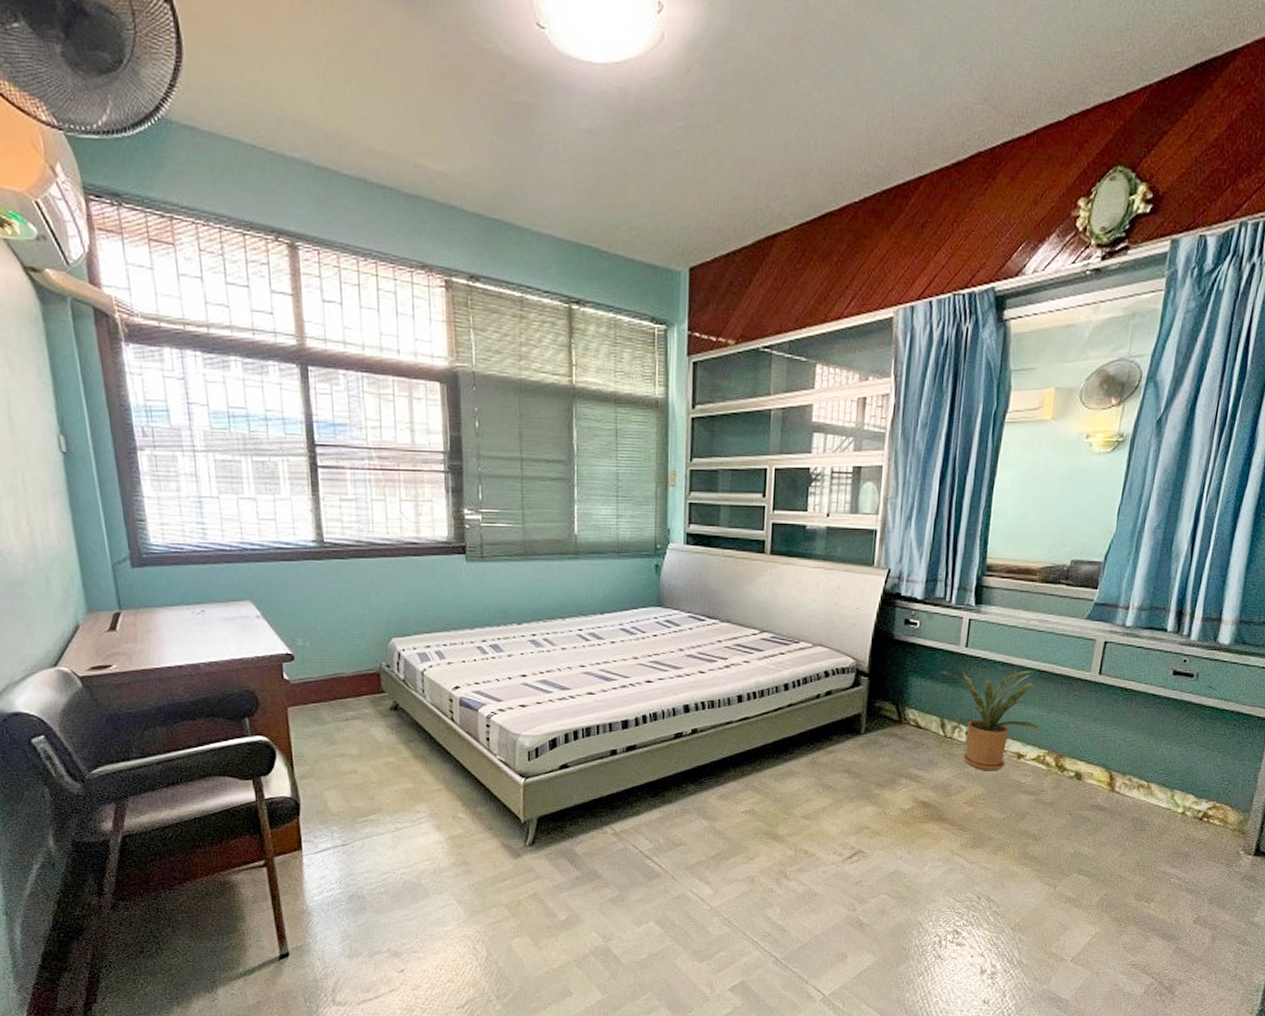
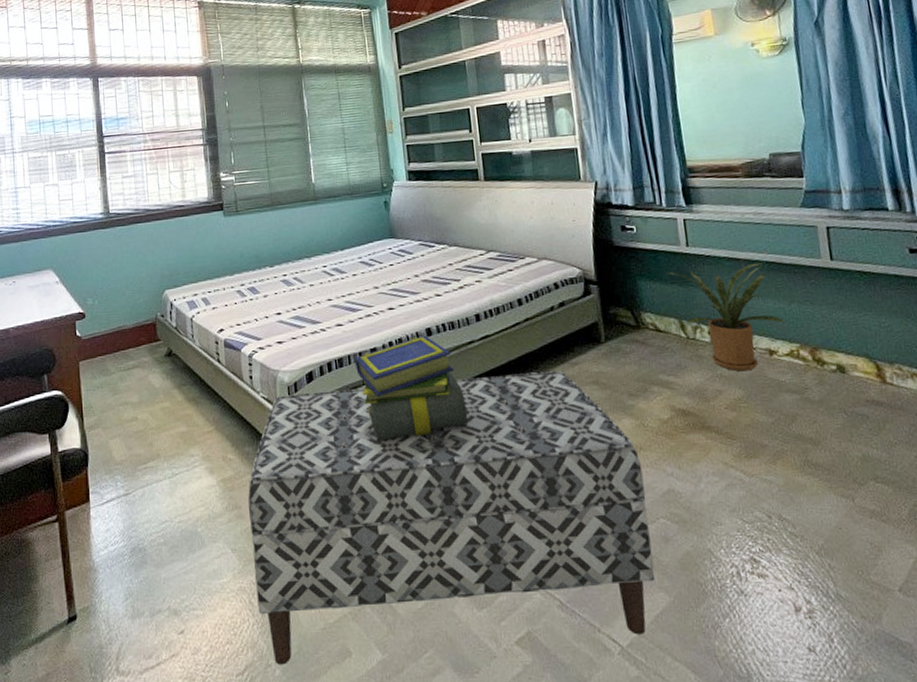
bench: none [478,757,875,1001] -> present [248,371,655,665]
stack of books: none [603,711,715,811] -> present [354,335,469,442]

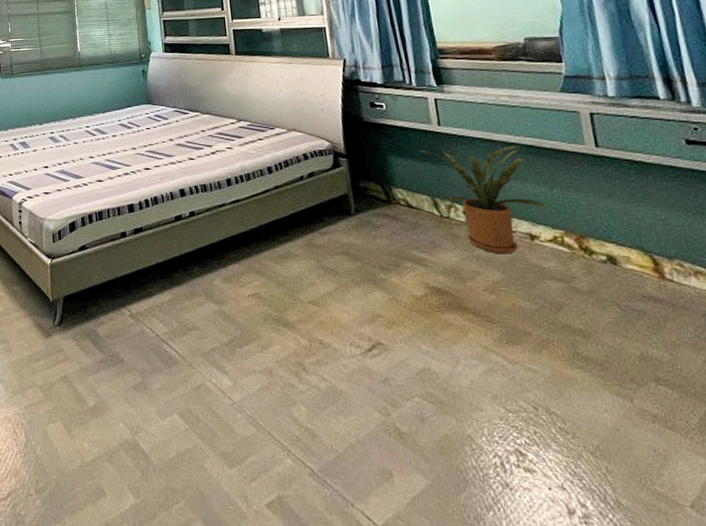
bench: present [248,371,655,665] -> none [15,239,411,516]
stack of books: present [354,335,469,442] -> none [112,195,220,292]

